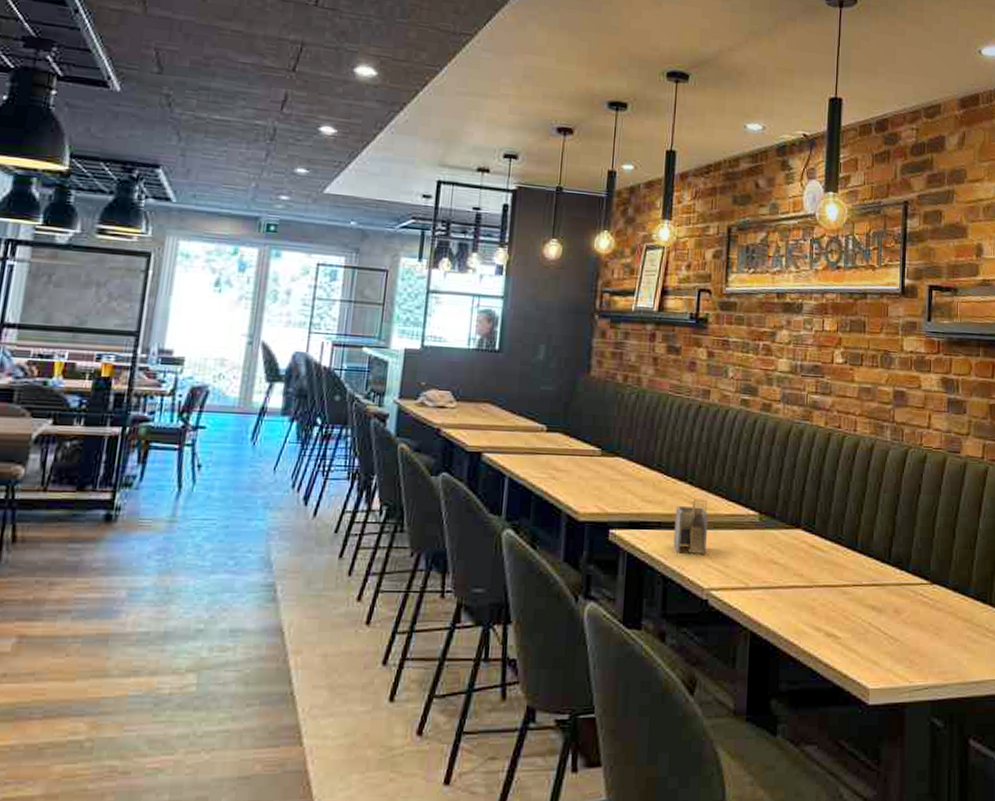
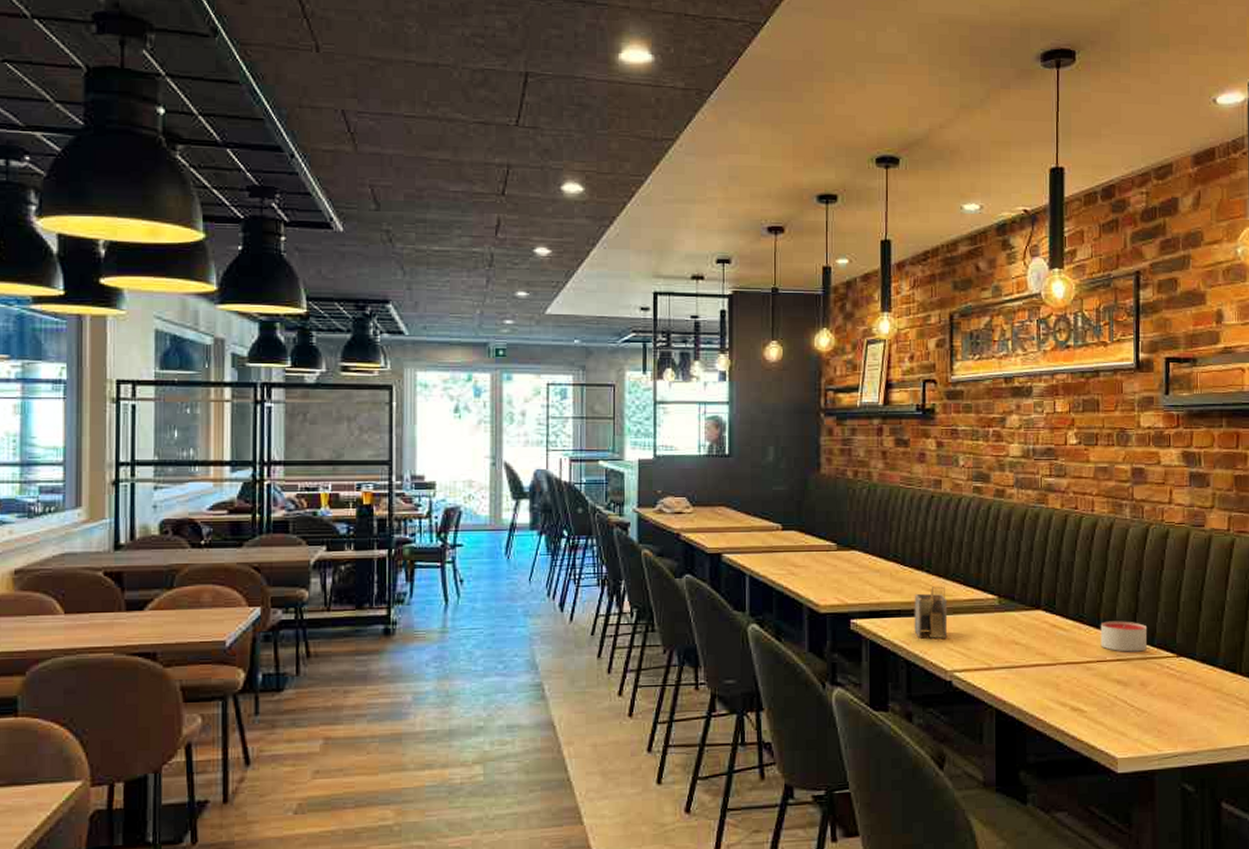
candle: none [857,544,903,577] -> present [1100,621,1148,652]

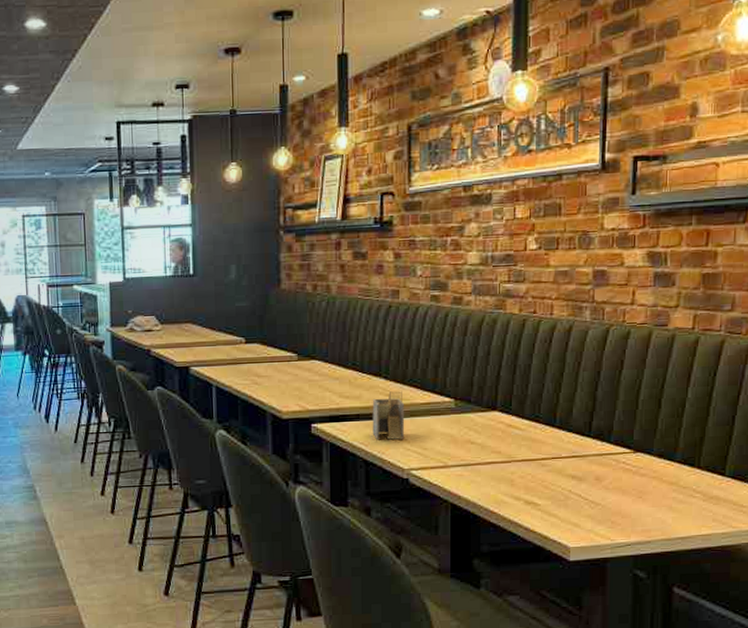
candle: present [1100,621,1148,652] -> none [556,419,605,449]

